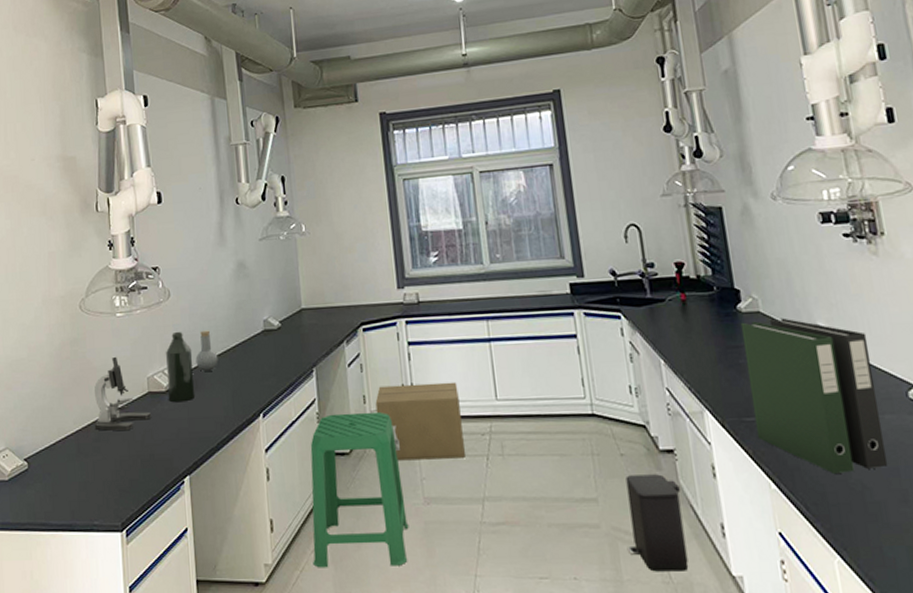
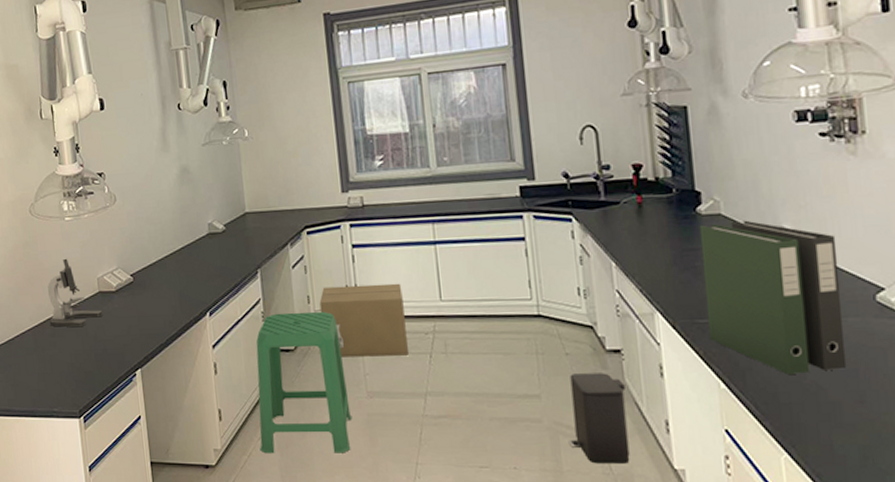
bottle: present [165,331,196,403] -> none [113,234,144,302]
flask: present [195,330,218,371] -> none [143,233,165,272]

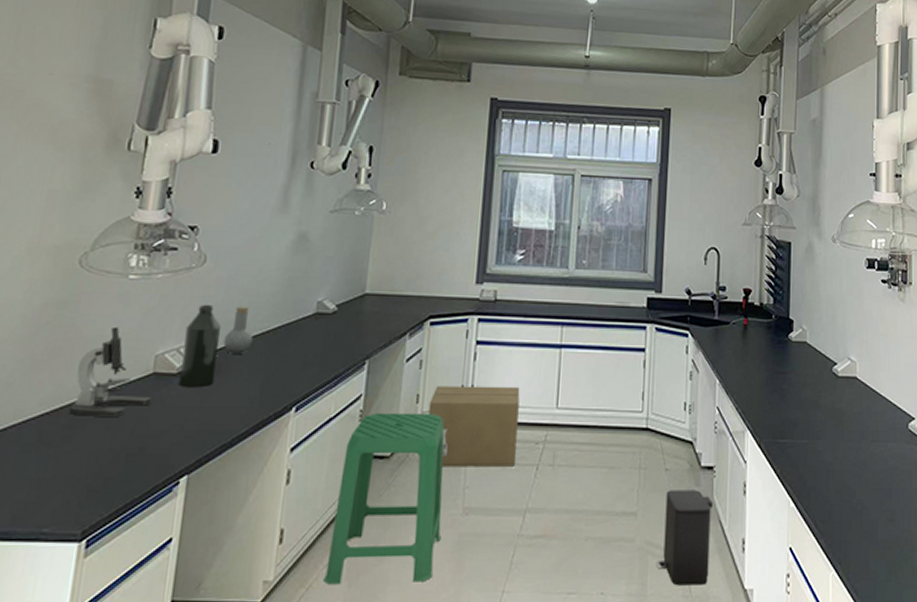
bottle: none [113,234,144,302] -> present [178,304,222,388]
flask: none [143,233,165,272] -> present [223,306,253,354]
binder: present [699,220,847,374] -> none [786,349,886,494]

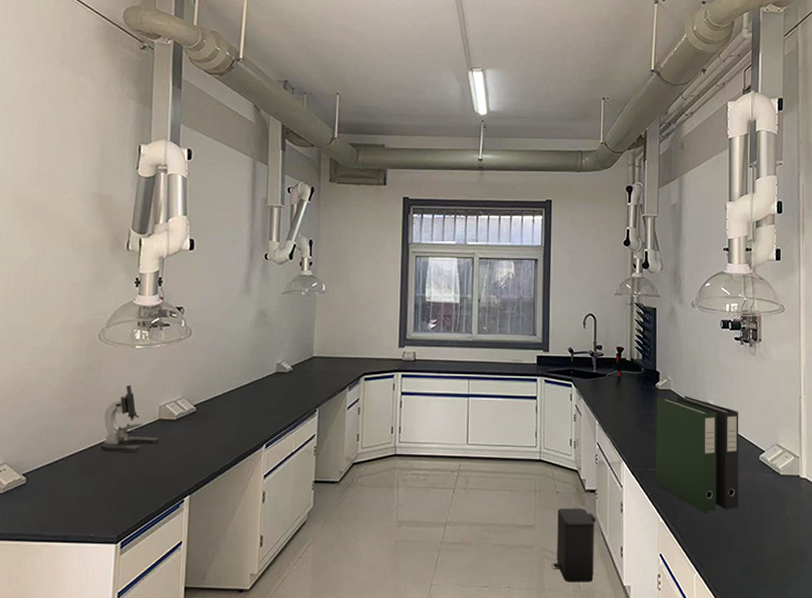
bottle: present [178,304,222,388] -> none [177,366,207,430]
flask: present [223,306,253,354] -> none [208,368,230,404]
stool: present [323,412,445,585] -> none [295,448,382,578]
box: present [428,385,520,467] -> none [367,427,438,490]
binder: none [786,349,886,494] -> present [655,396,739,512]

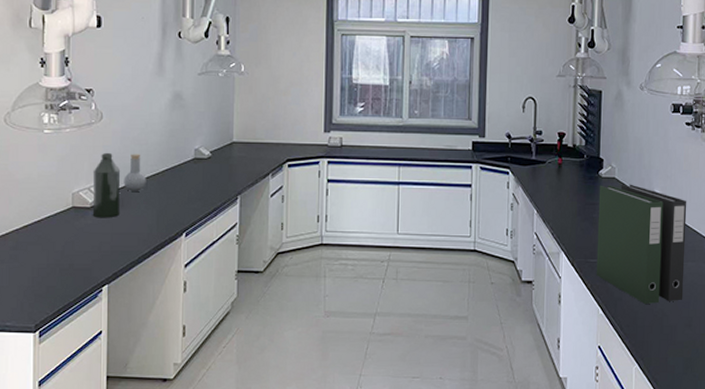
microscope: present [100,385,160,453] -> none [13,171,74,241]
bottle: none [177,366,207,430] -> present [92,152,121,218]
flask: none [208,368,230,404] -> present [123,154,146,191]
pedal bin: present [551,508,596,582] -> none [484,299,532,374]

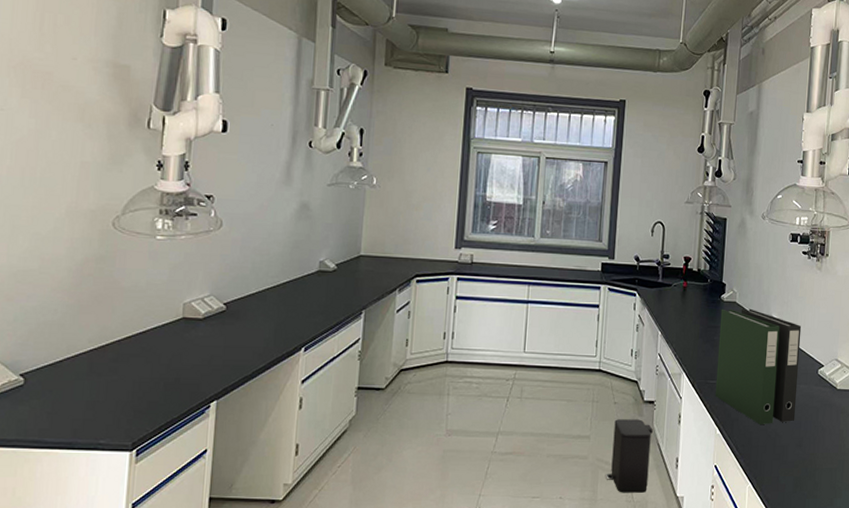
bottle: present [92,152,121,218] -> none [204,261,239,331]
flask: present [123,154,146,191] -> none [241,264,266,303]
pedal bin: none [484,299,532,374] -> present [605,419,653,493]

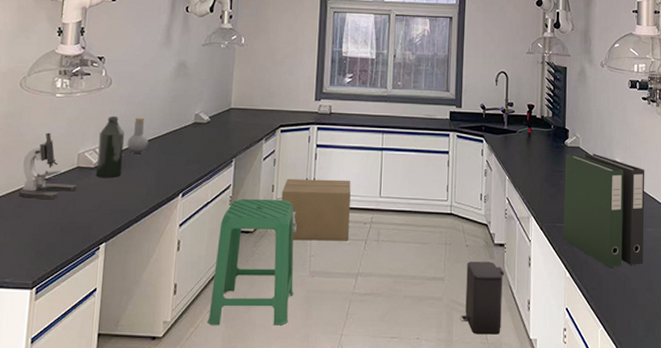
microscope: none [113,279,184,354] -> present [18,132,78,200]
bottle: none [204,261,239,331] -> present [95,115,125,178]
flask: none [241,264,266,303] -> present [127,117,149,153]
stool: none [333,353,430,488] -> present [207,198,294,326]
box: none [416,332,493,398] -> present [281,178,351,241]

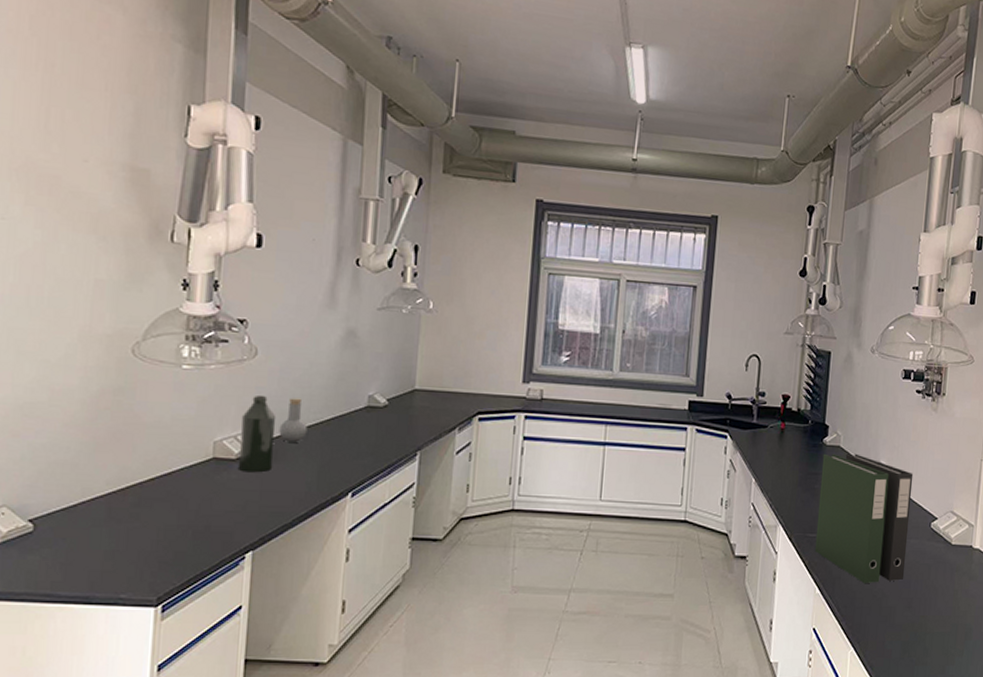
microscope: present [18,132,78,200] -> none [134,413,214,498]
stool: present [207,198,294,326] -> none [384,500,494,650]
box: present [281,178,351,241] -> none [478,477,566,552]
pedal bin: present [459,261,504,335] -> none [690,576,744,658]

